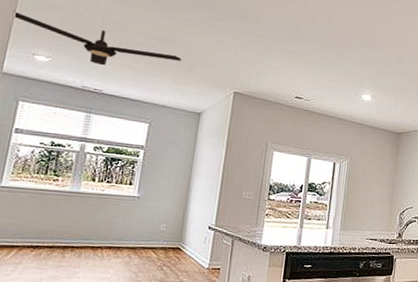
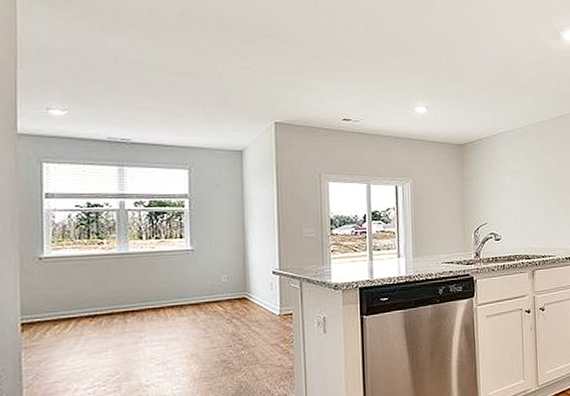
ceiling fan: present [13,11,182,66] -> none [14,62,211,112]

